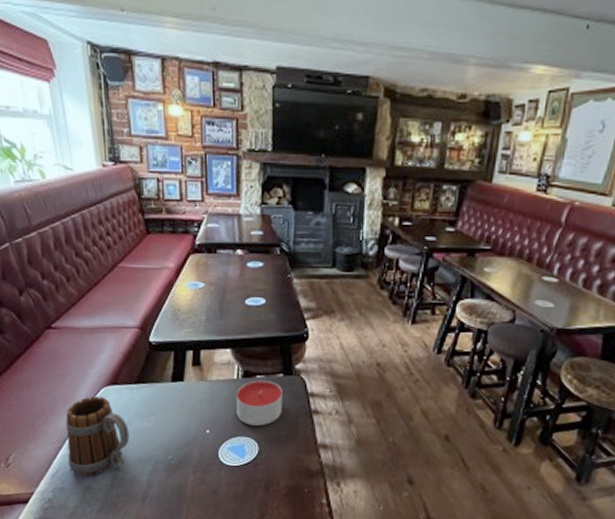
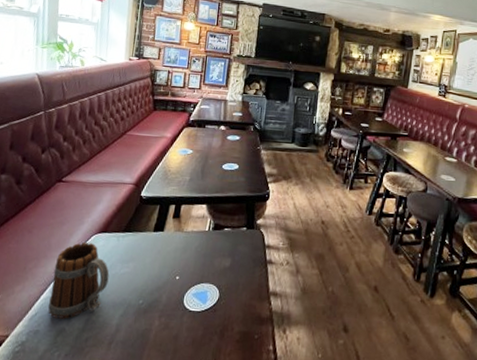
candle: present [236,379,283,426] -> none [204,231,245,274]

